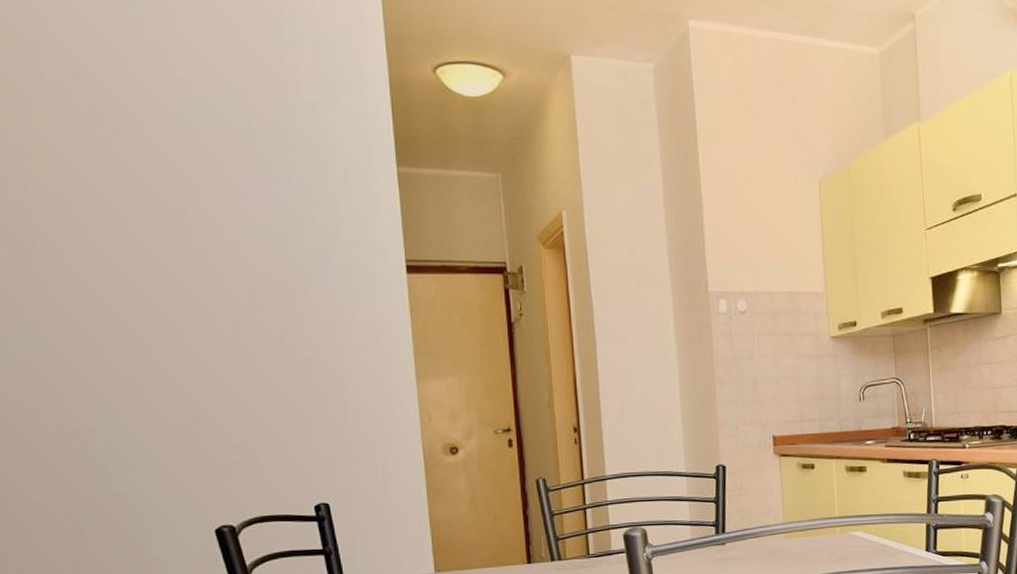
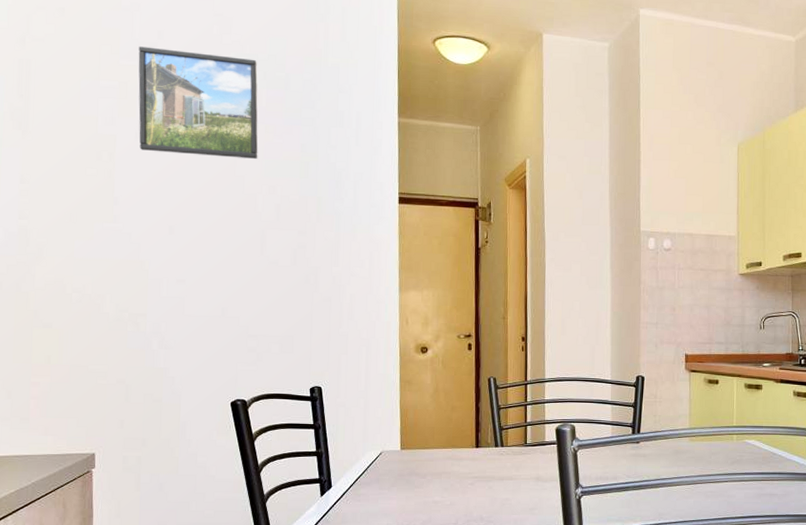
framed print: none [50,89,222,226] -> present [138,46,258,159]

